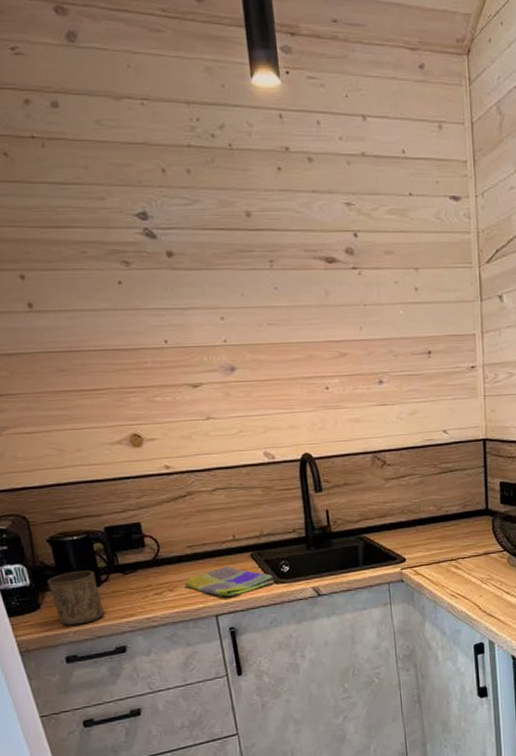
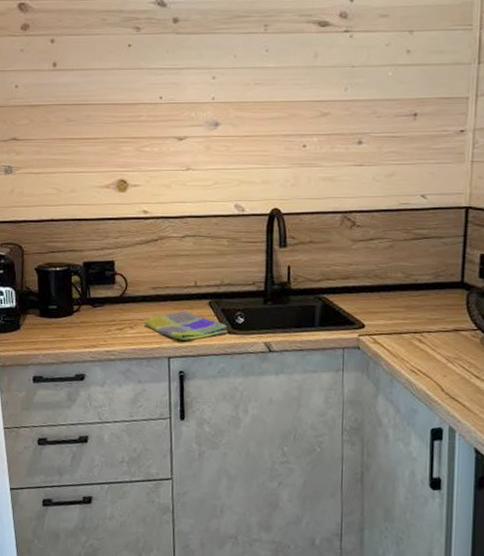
cup: present [47,570,105,626] -> none [29,299,72,349]

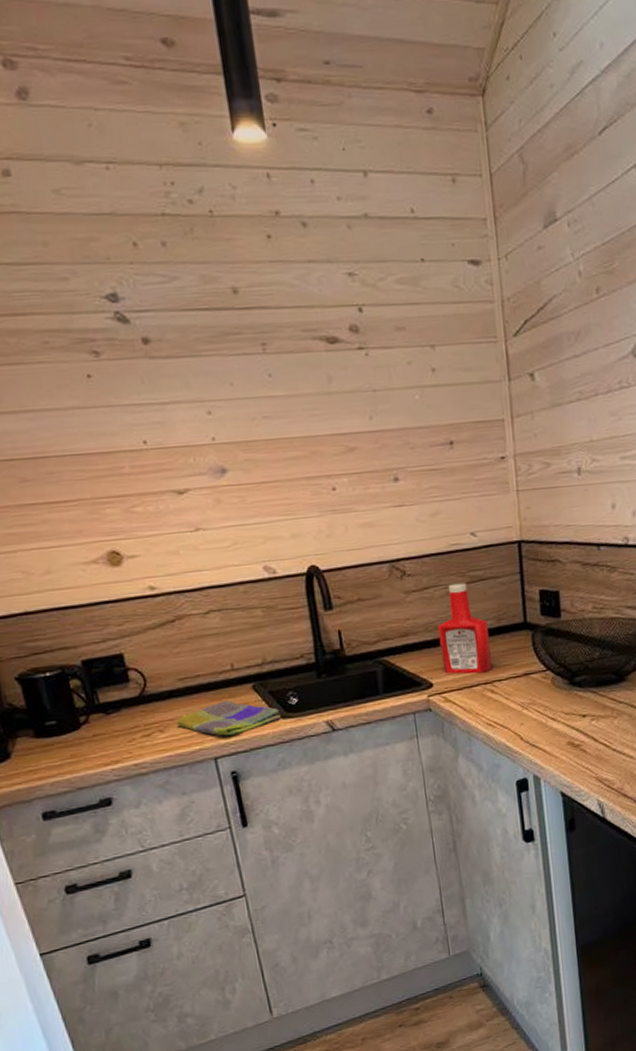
ketchup bottle: none [376,238,425,323] -> present [437,582,493,674]

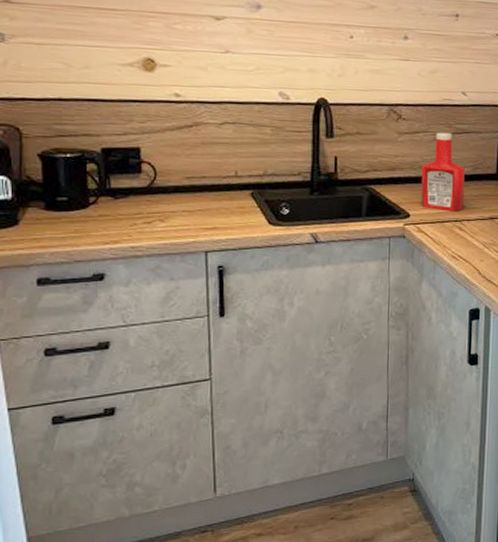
dish towel: present [177,700,281,736] -> none [177,202,271,233]

